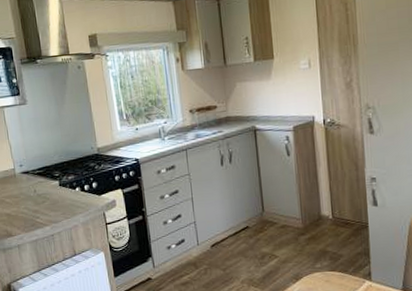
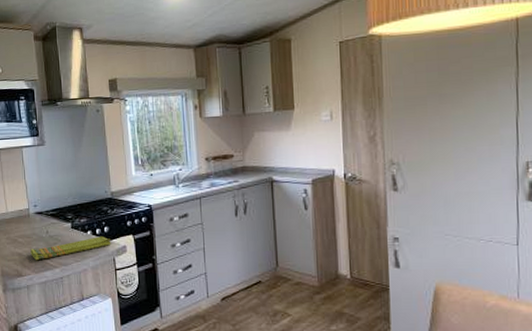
dish towel: none [19,192,101,220] -> present [30,236,111,261]

